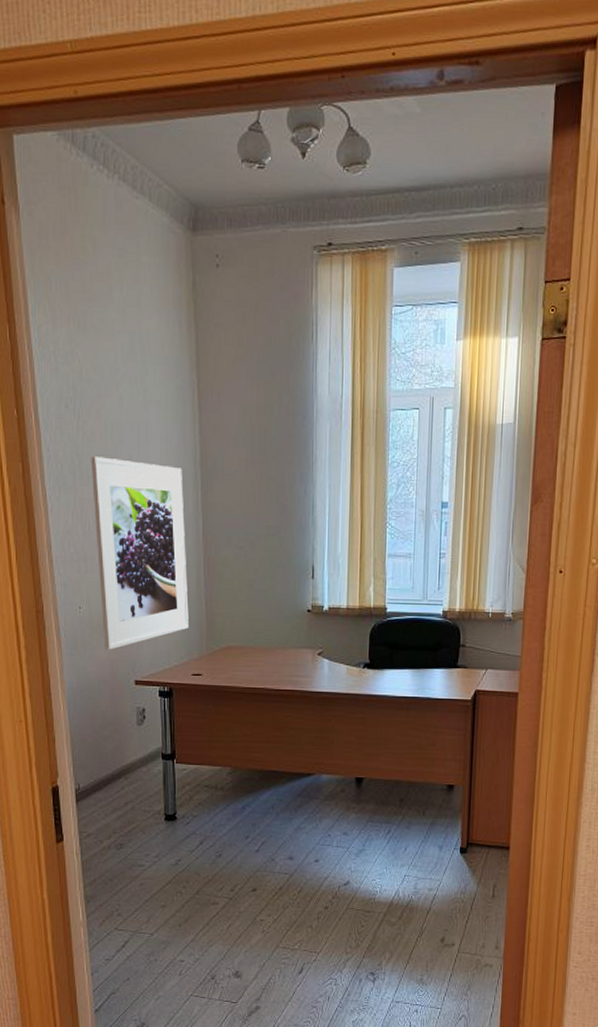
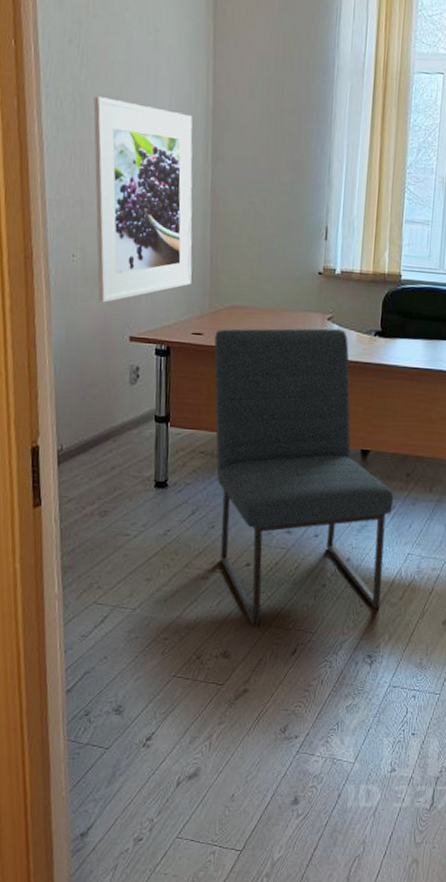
chair: none [213,663,389,948] -> present [214,328,394,627]

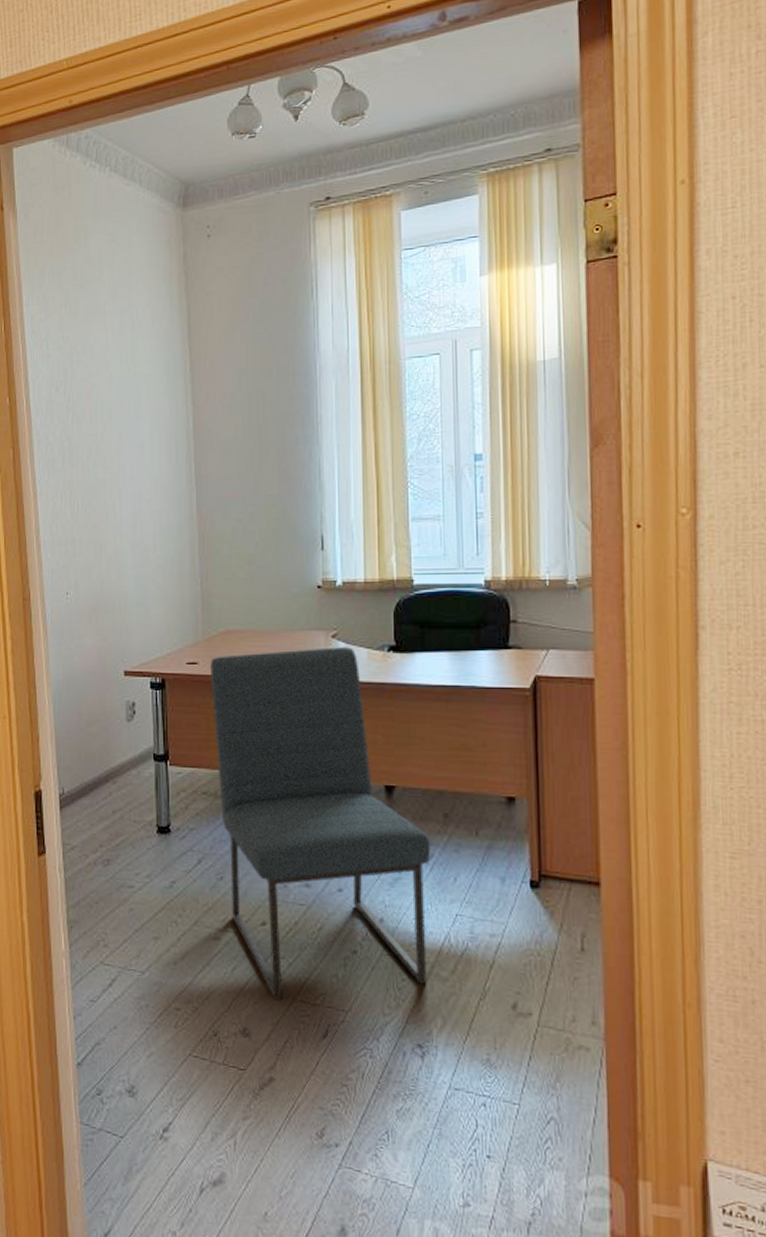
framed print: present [93,96,193,303] -> none [80,436,183,638]

